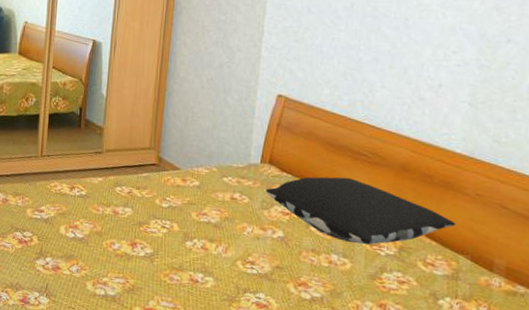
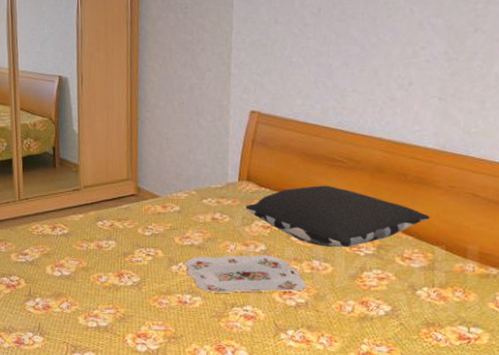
serving tray: none [201,235,324,285] -> present [186,255,307,293]

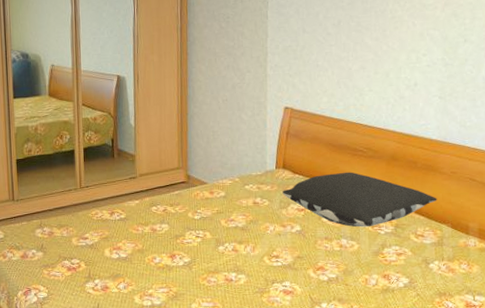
serving tray: present [186,255,307,293] -> none [231,235,337,271]

